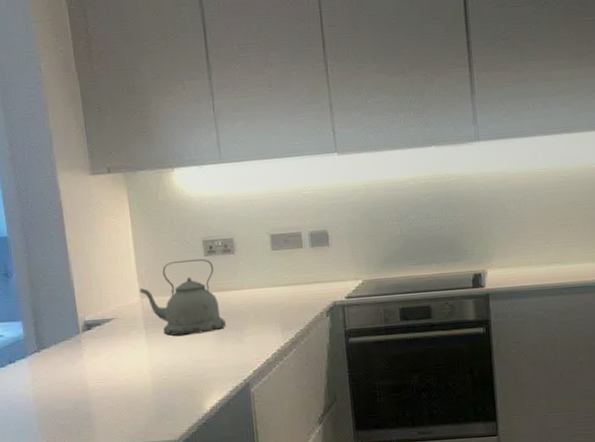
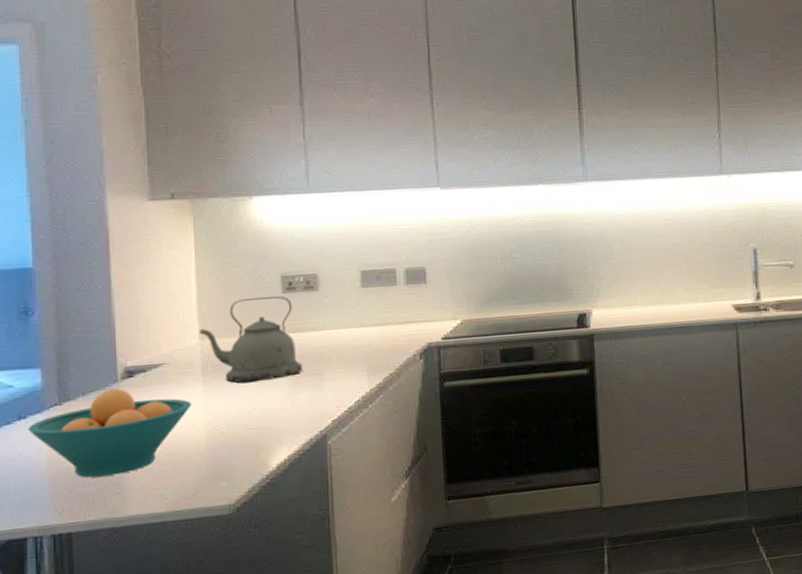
fruit bowl: none [17,339,139,413] -> present [28,388,193,478]

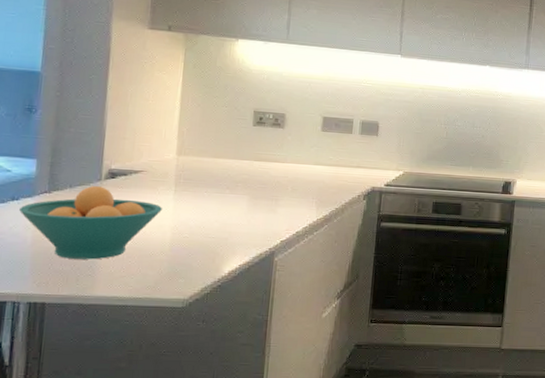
kettle: present [200,295,303,383] -> none [177,125,262,199]

